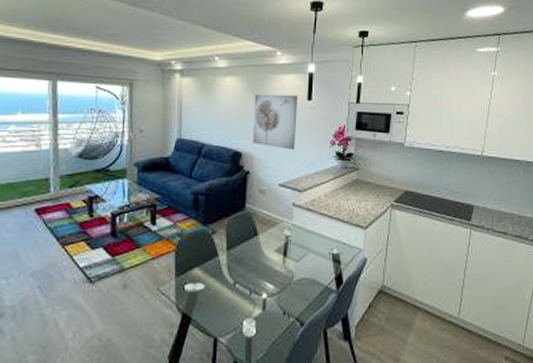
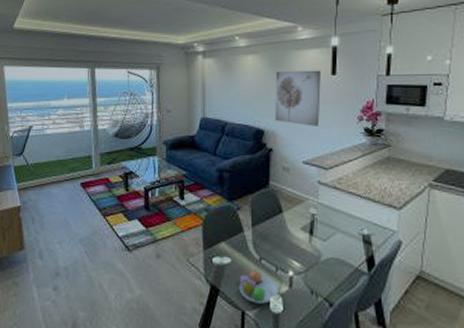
fruit bowl: none [212,293,252,329] -> present [239,269,279,304]

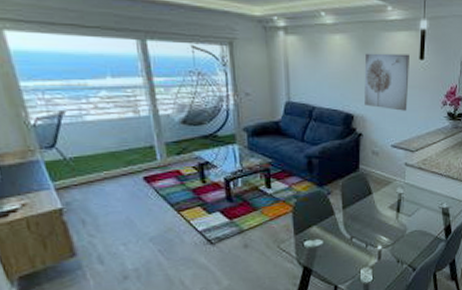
fruit bowl: present [239,269,279,304] -> none [331,247,368,277]

